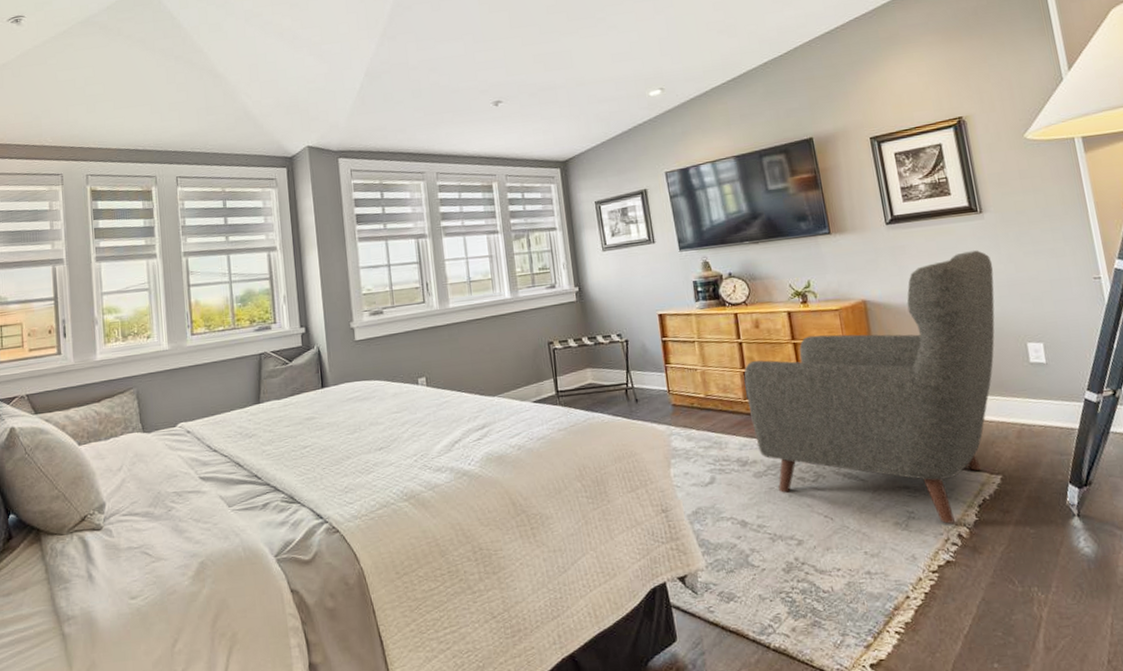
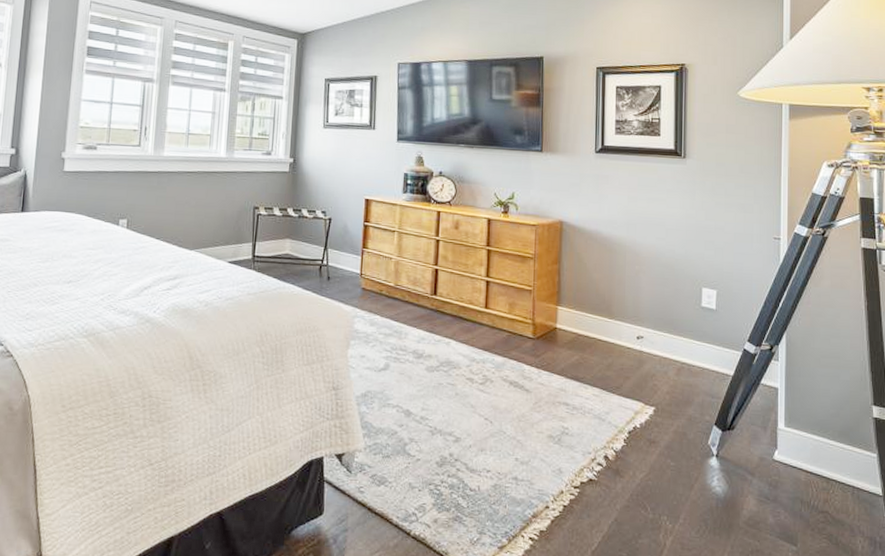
chair: present [744,250,995,524] -> none [434,192,686,445]

